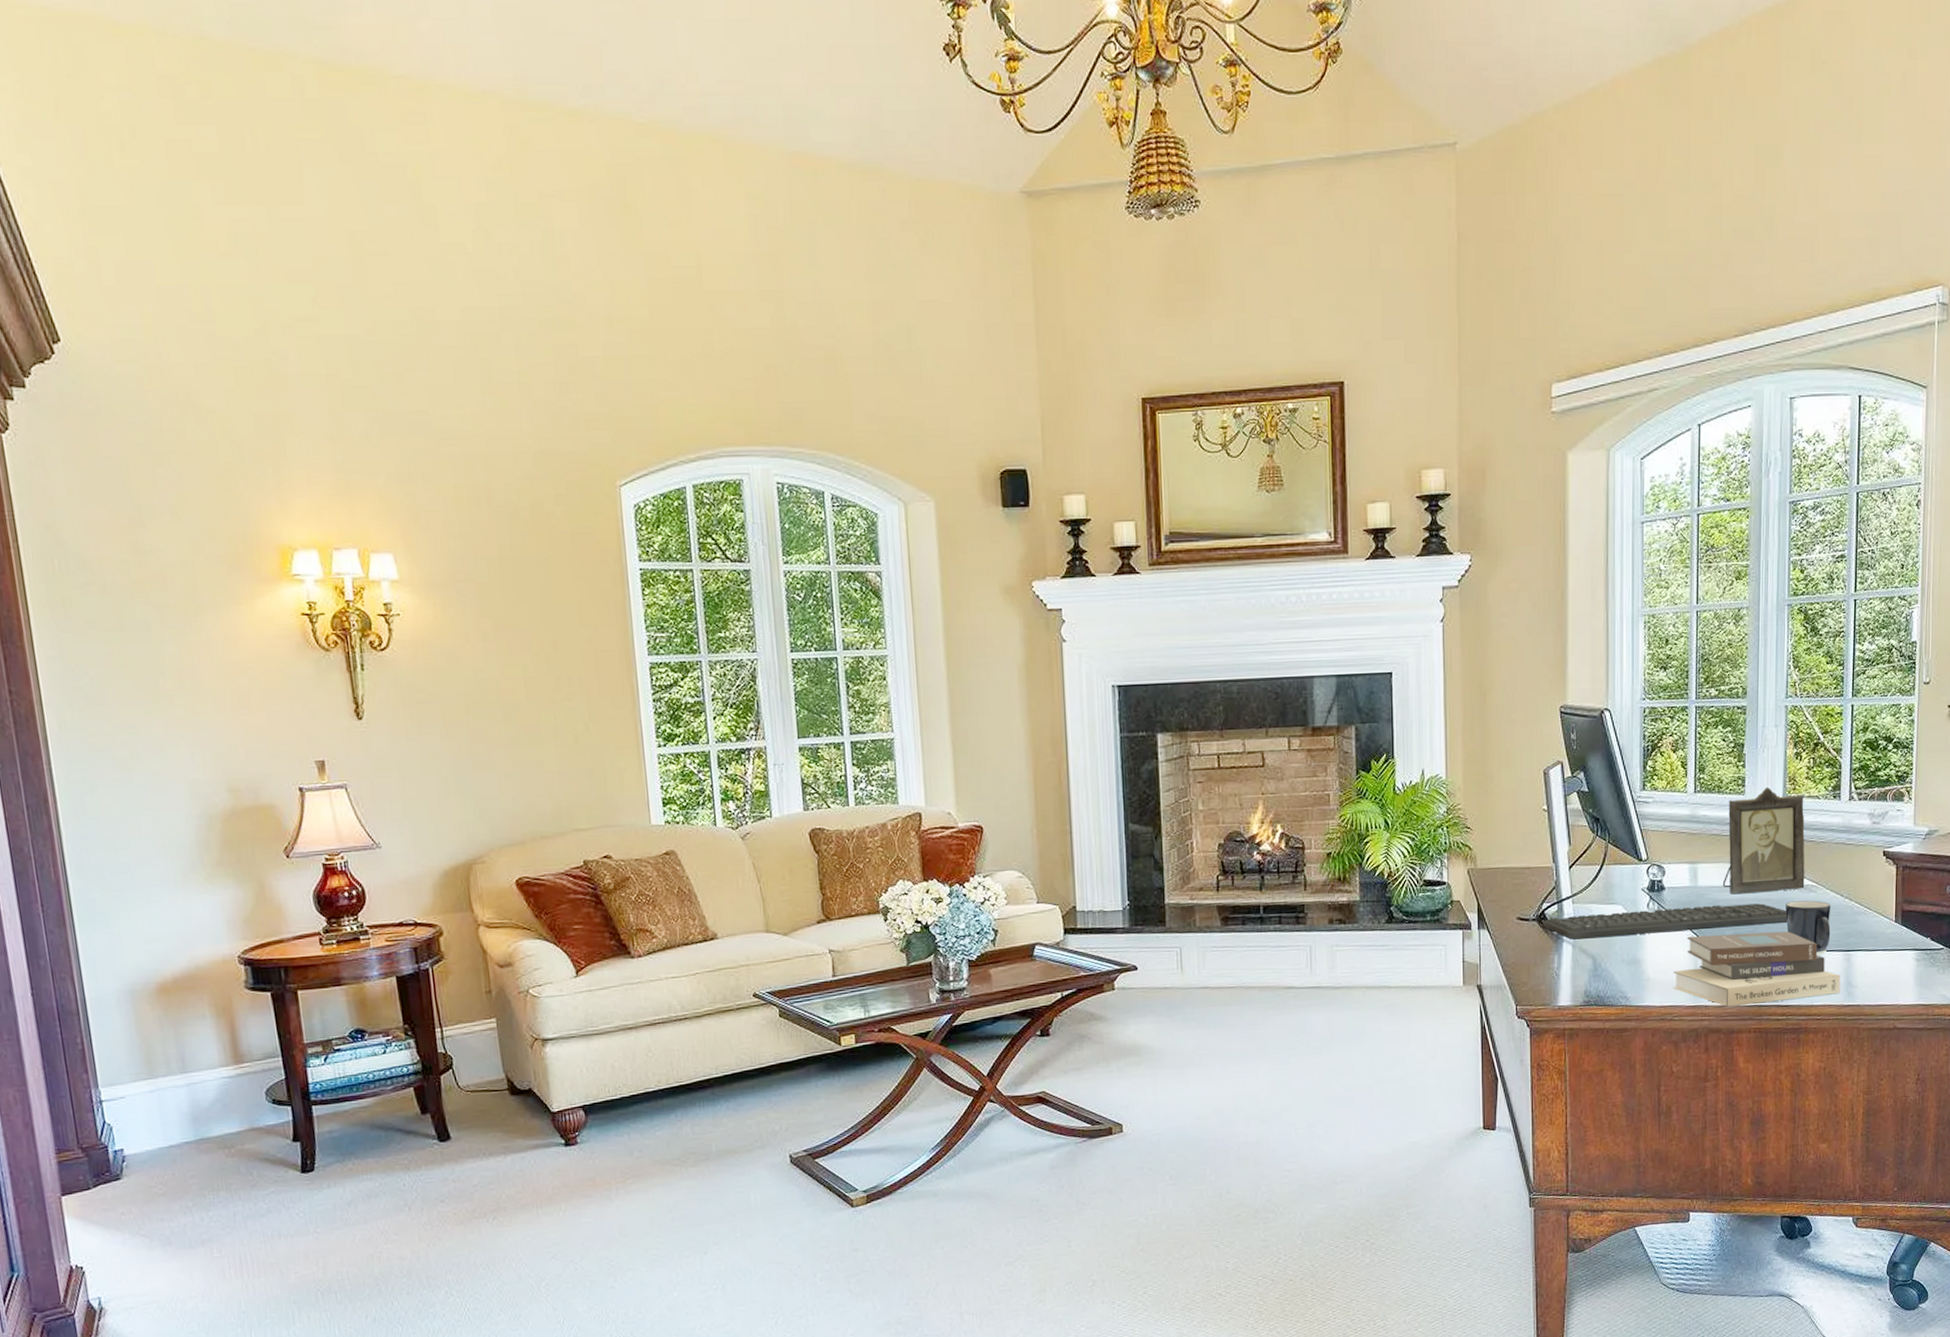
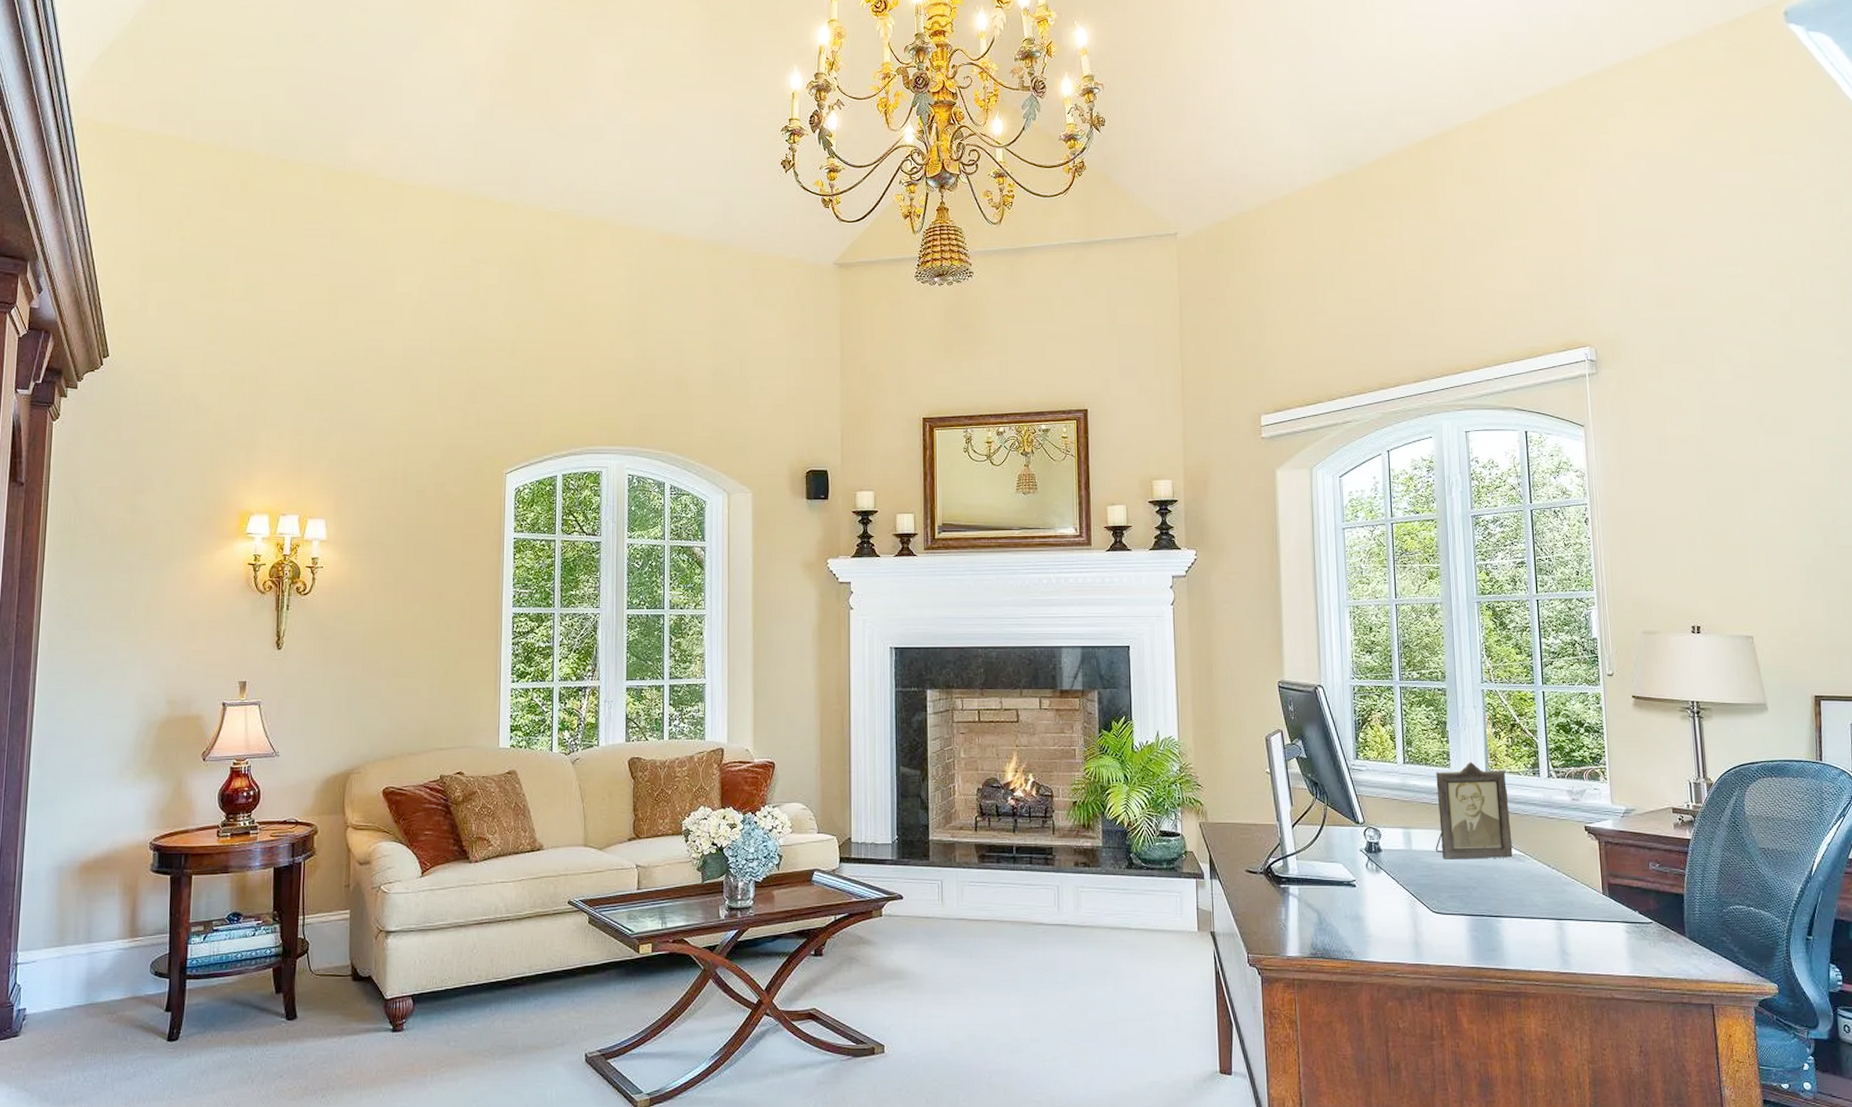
computer keyboard: present [1542,903,1788,940] -> none [1269,868,1500,894]
books: present [1673,931,1841,1007] -> none [1394,896,1556,967]
mug: present [1785,900,1831,956] -> none [1496,869,1542,923]

